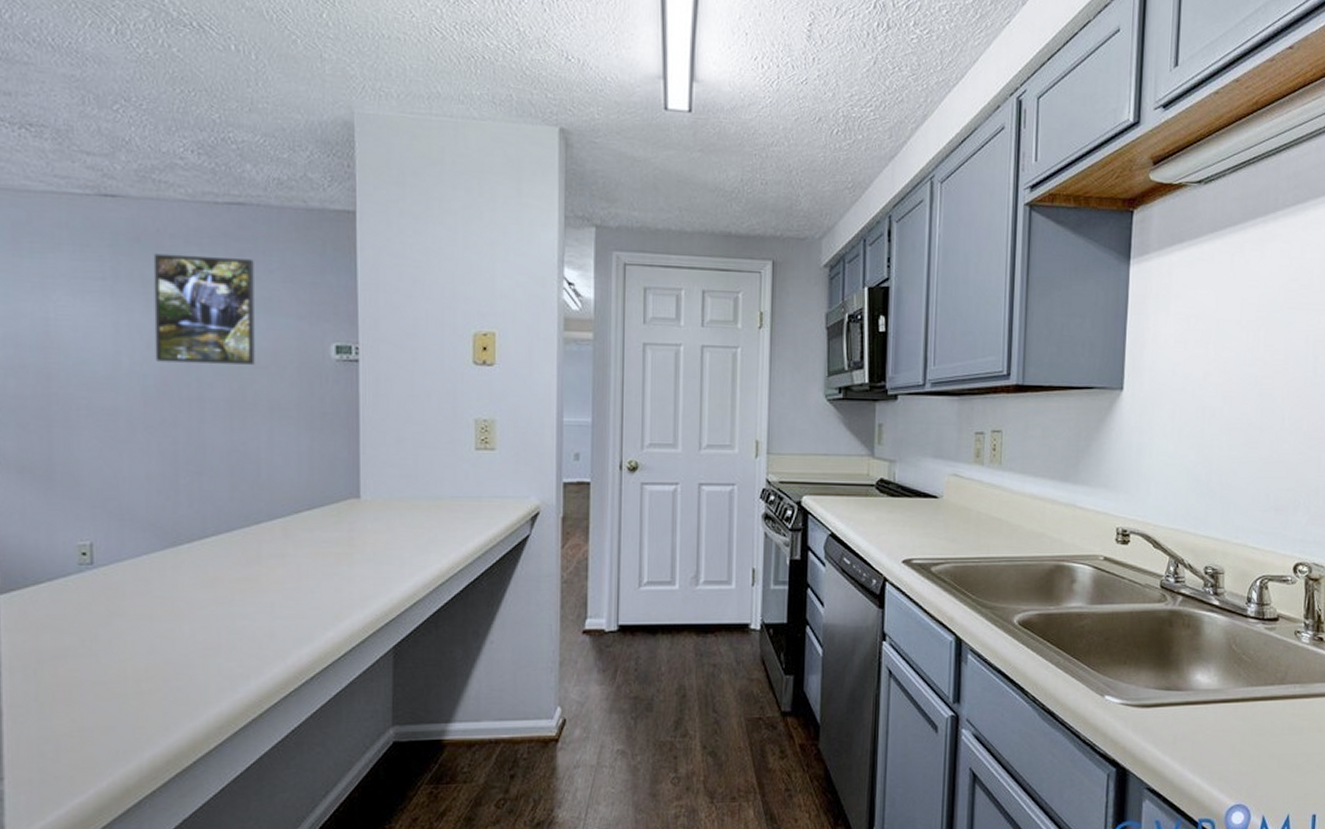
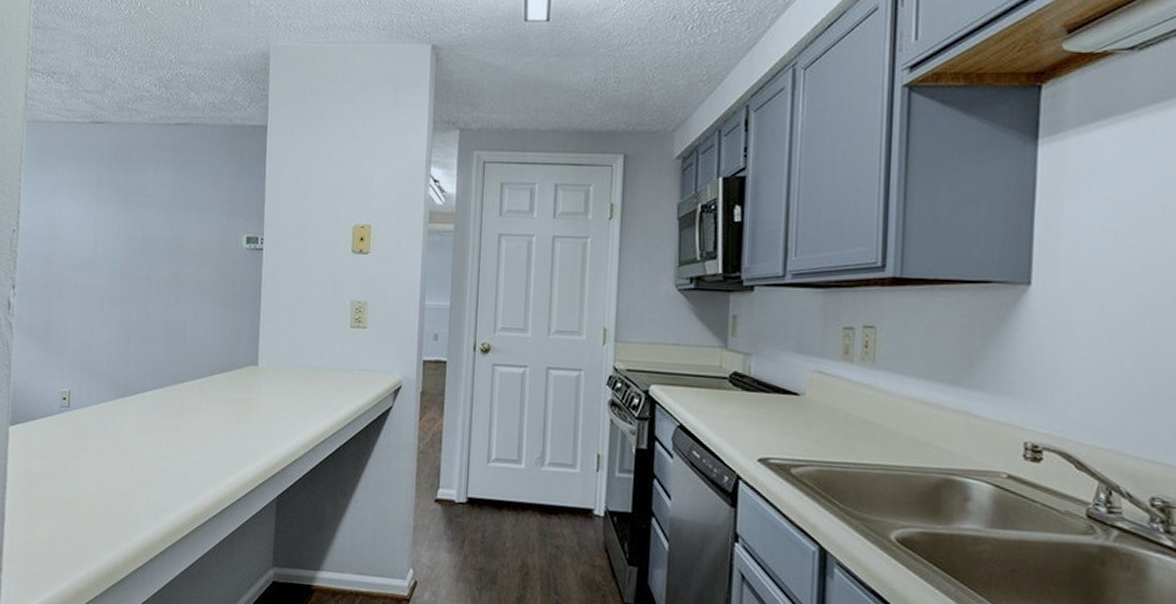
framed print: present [153,253,255,365] -> none [120,165,192,252]

